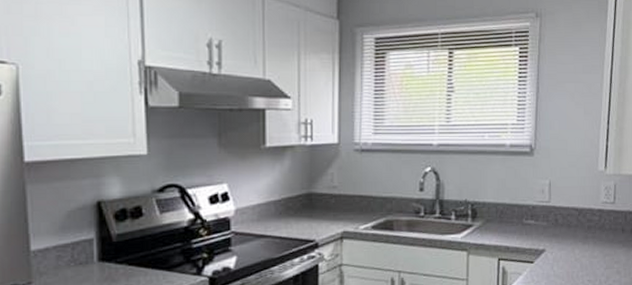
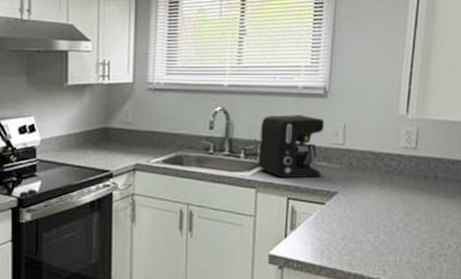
coffee maker: none [468,173,532,239] -> present [258,115,325,179]

